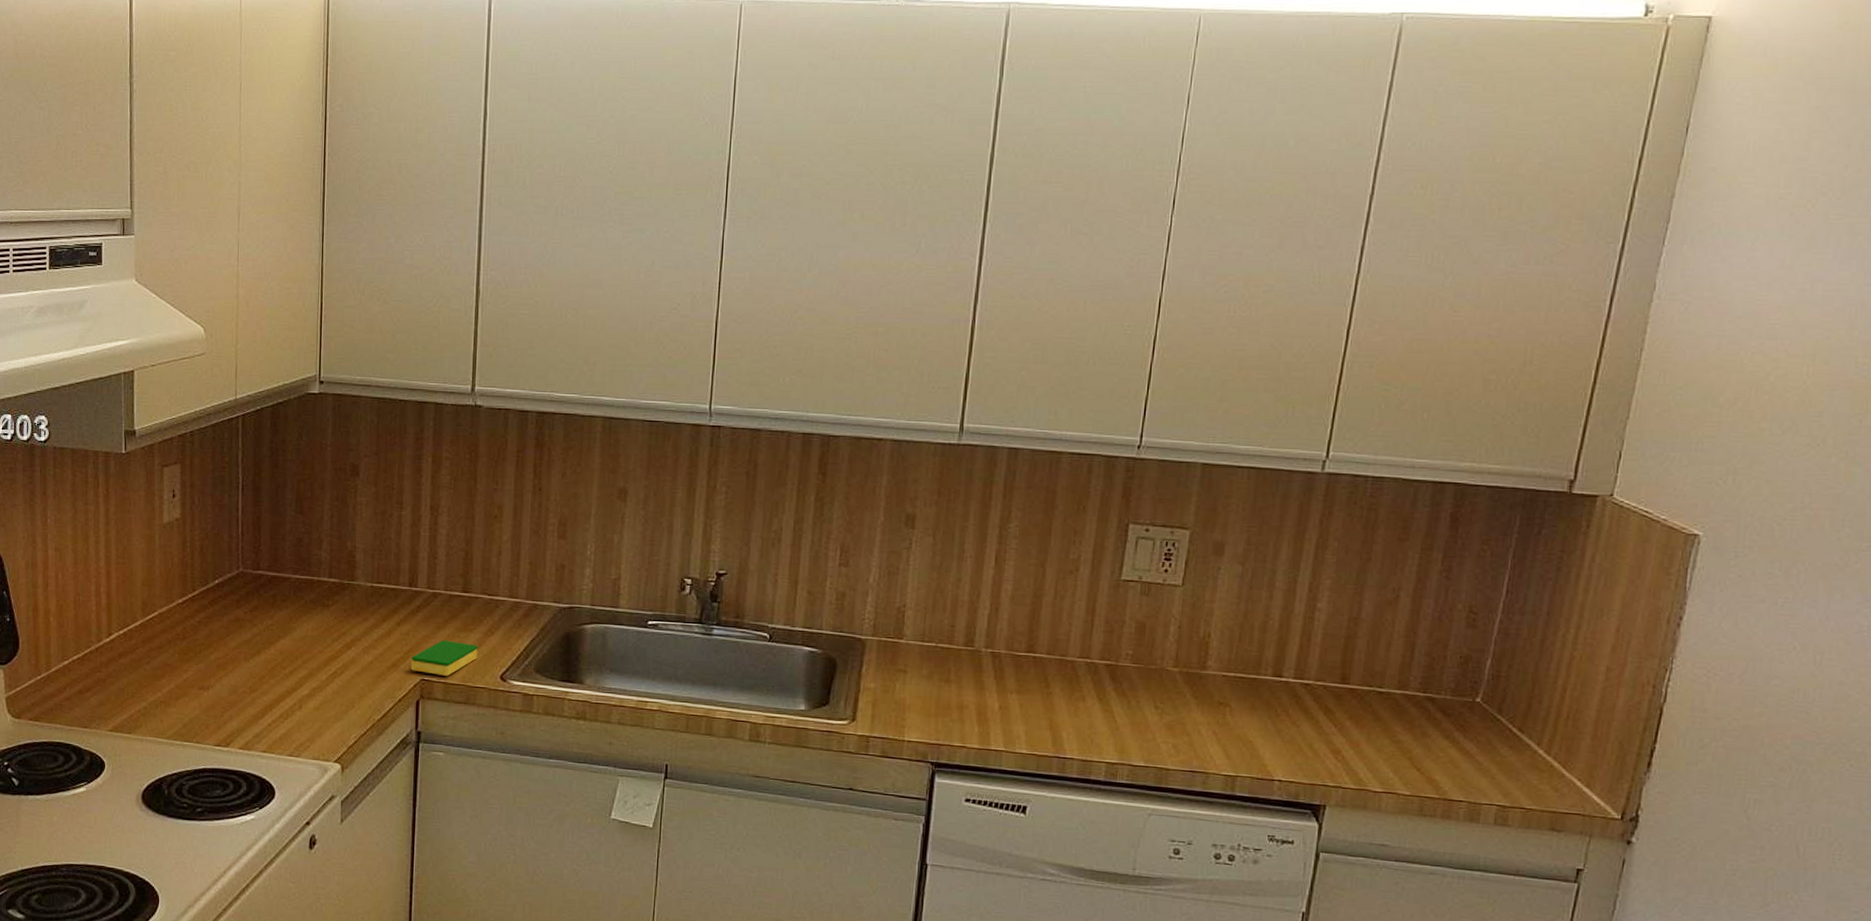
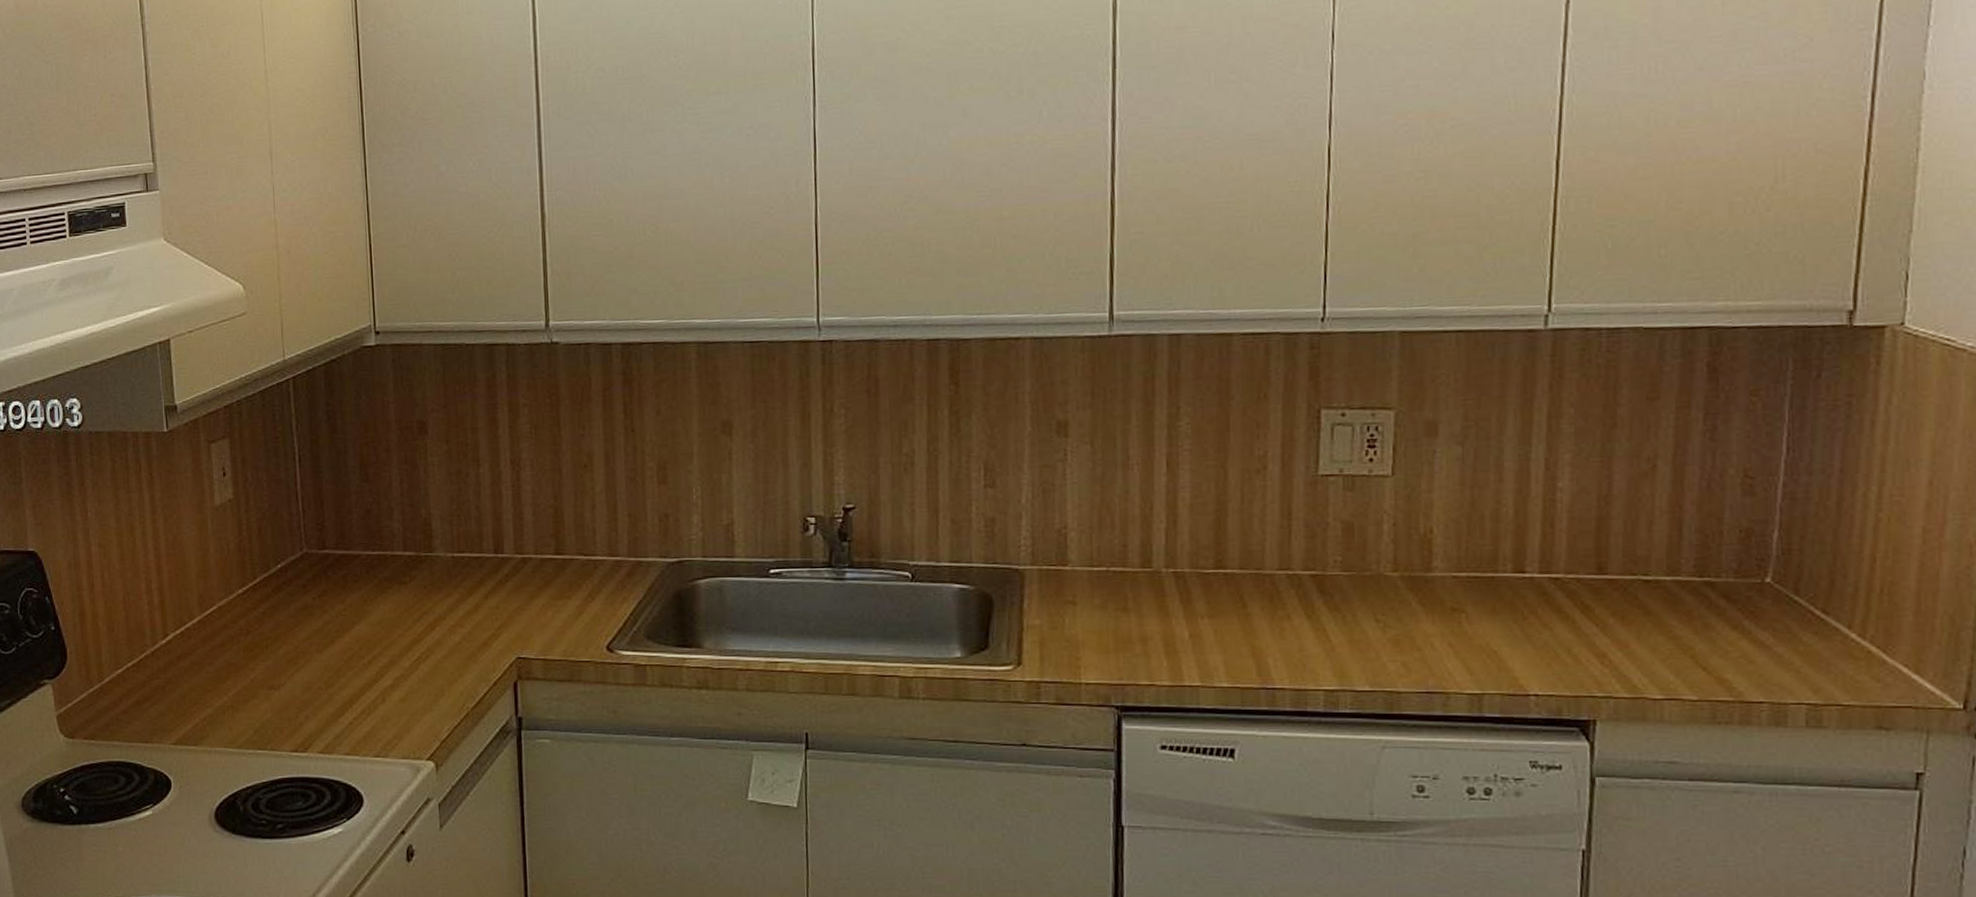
dish sponge: present [410,640,478,676] -> none [503,611,579,651]

